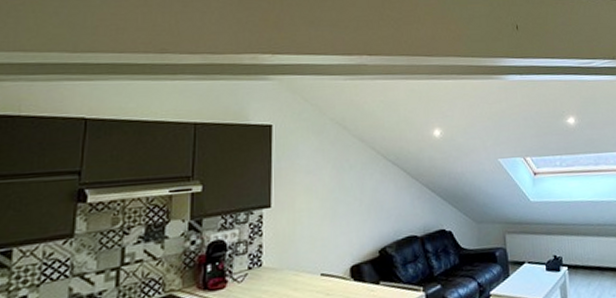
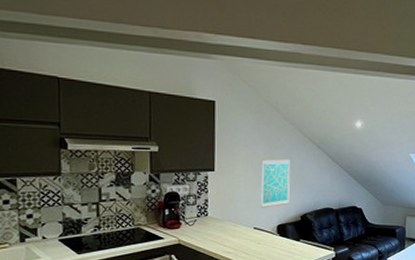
wall art: none [328,182,364,247] -> present [261,159,290,208]

